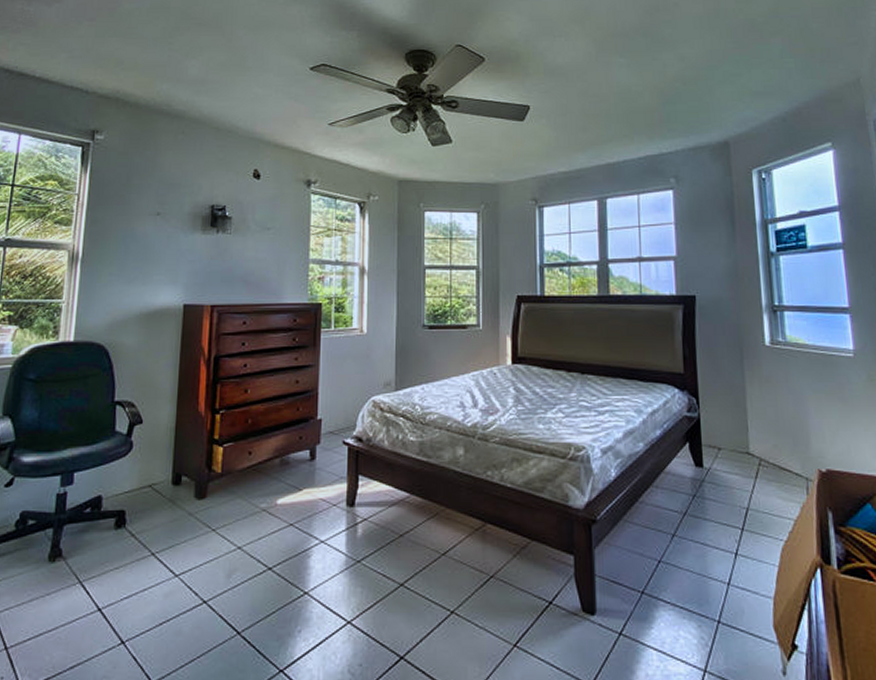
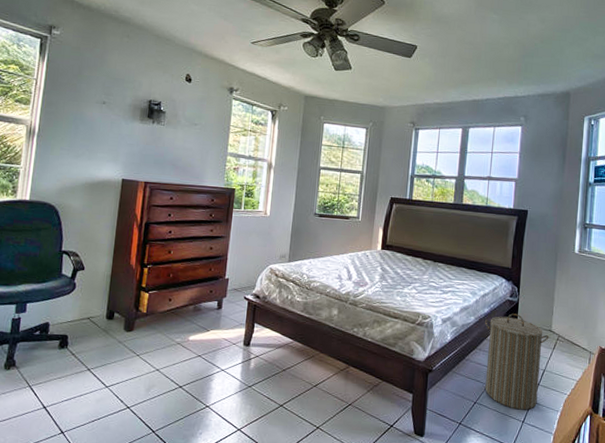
laundry hamper: none [657,434,748,567] -> present [484,313,550,410]

